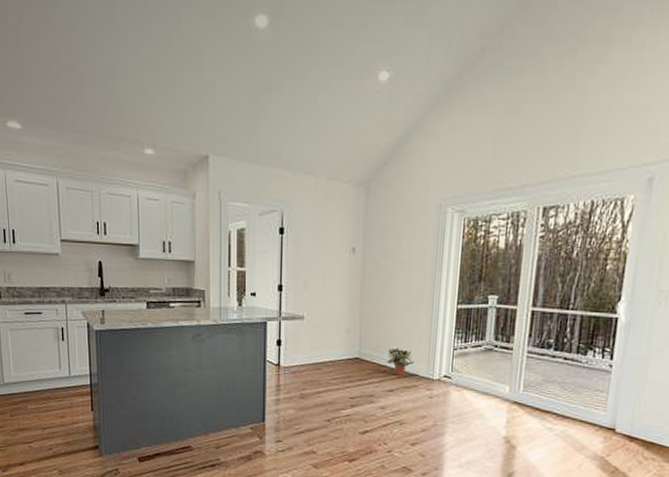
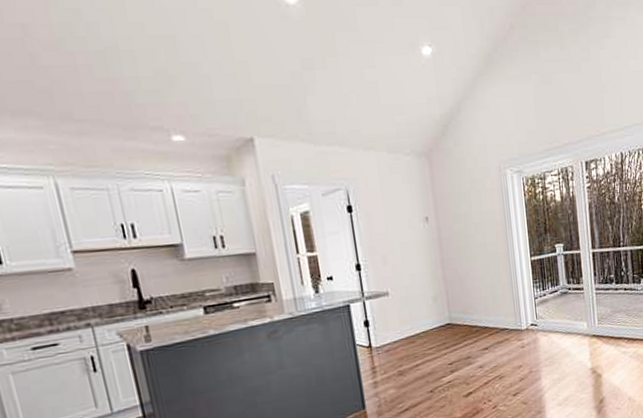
potted plant: present [387,348,416,376] -> none [476,306,504,333]

